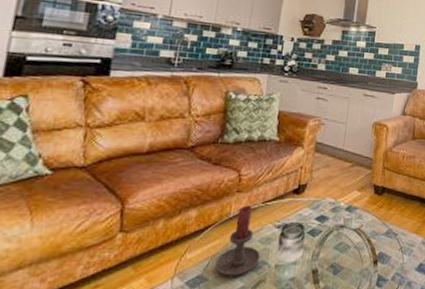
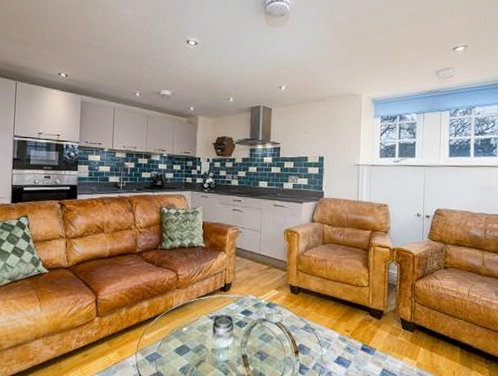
candle holder: present [214,205,261,277] -> none [165,299,199,356]

